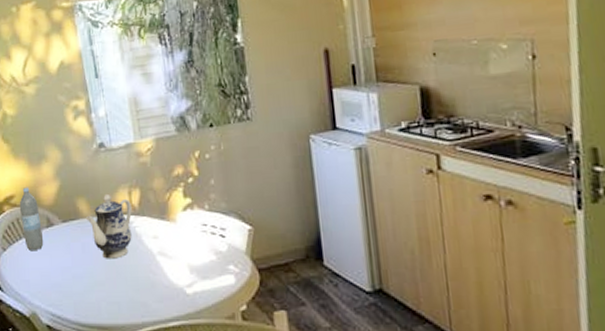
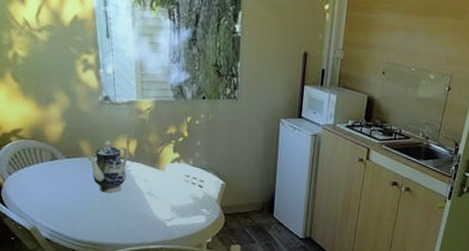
water bottle: present [19,187,44,252] -> none [26,123,47,179]

